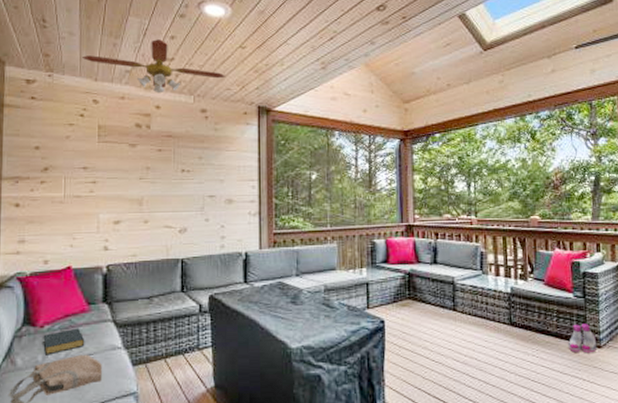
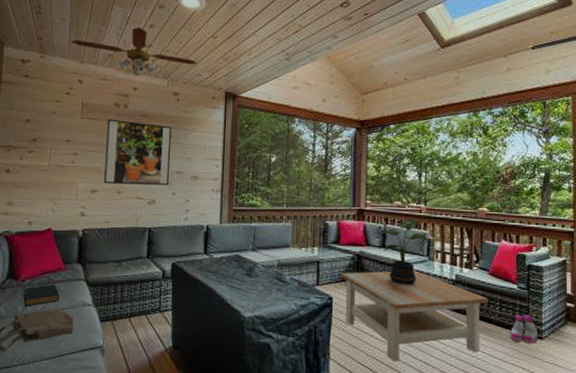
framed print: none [128,141,202,213] -> present [104,119,172,186]
coffee table: none [392,285,545,383] -> present [341,270,488,362]
potted plant: none [433,231,481,302] -> present [382,218,428,285]

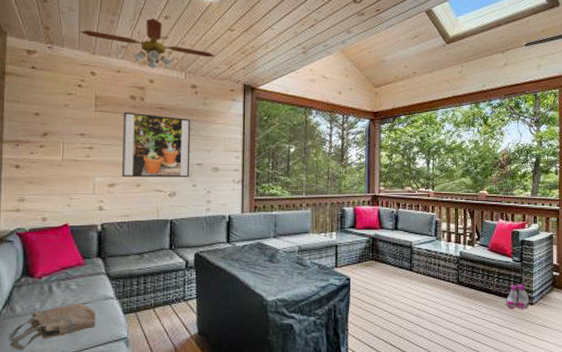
hardback book: present [23,284,60,307] -> none [41,279,80,304]
coffee table: present [341,270,488,362] -> none [358,249,488,333]
potted plant: present [382,218,428,285] -> none [394,202,436,263]

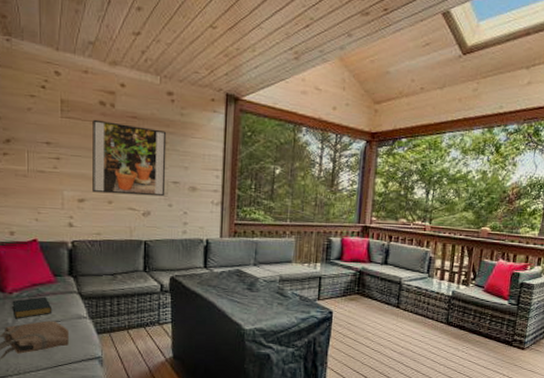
hardback book: none [41,279,80,304] -> present [12,296,53,319]
ceiling fan: present [80,18,216,69] -> none [41,9,195,71]
boots: present [505,284,530,309] -> none [495,327,522,353]

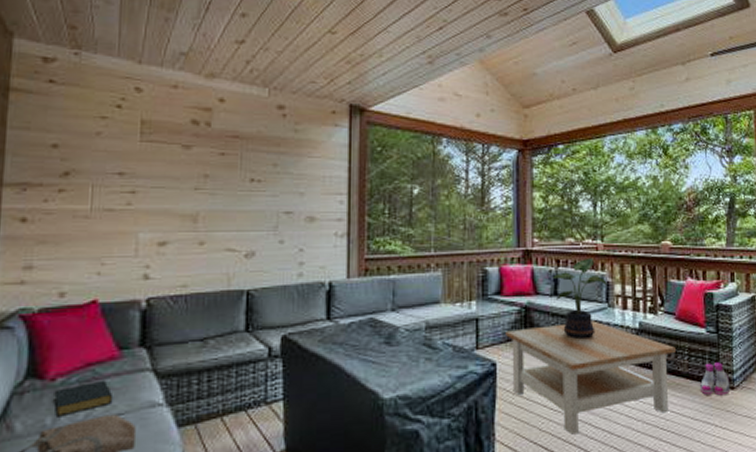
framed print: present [92,119,167,197] -> none [178,141,277,233]
coffee table: none [342,286,480,369] -> present [506,320,676,435]
potted plant: none [385,236,430,301] -> present [553,257,607,340]
boots: none [495,327,522,353] -> present [699,362,731,396]

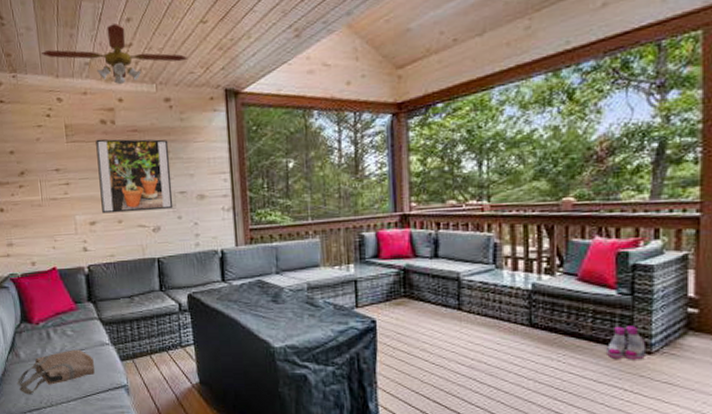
hardback book: present [53,380,114,417] -> none [39,325,77,350]
ceiling fan: none [121,16,311,84] -> present [40,24,189,85]
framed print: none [178,141,277,233] -> present [95,139,174,214]
coffee table: present [506,320,676,435] -> none [384,282,577,388]
potted plant: present [553,257,607,340] -> none [433,219,494,300]

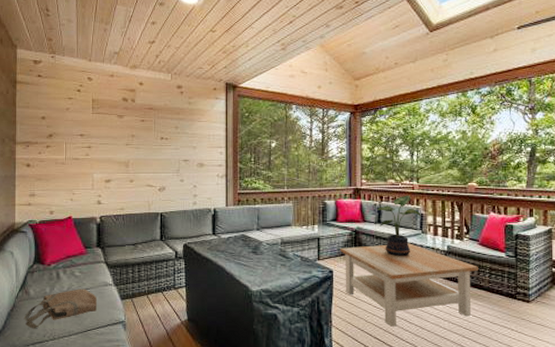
ceiling fan: present [40,24,189,85] -> none [78,25,199,72]
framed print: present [95,139,174,214] -> none [117,113,178,174]
coffee table: none [384,282,577,388] -> present [340,243,478,327]
potted plant: none [433,219,494,300] -> present [377,195,421,257]
boots: present [605,326,647,360] -> none [498,280,526,307]

